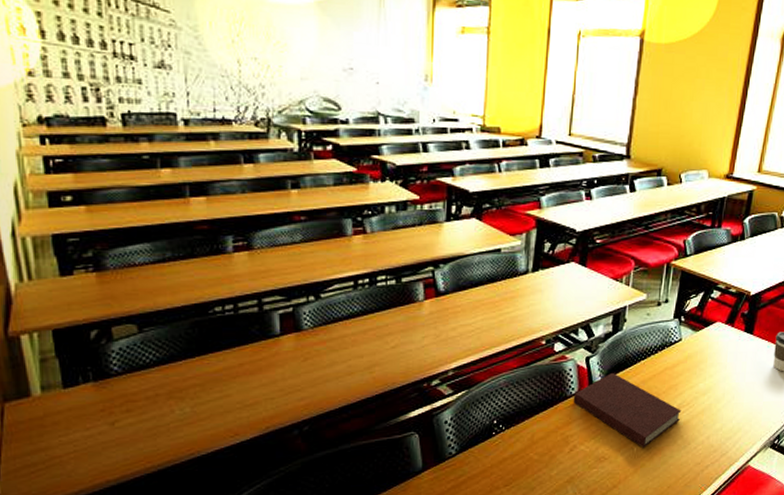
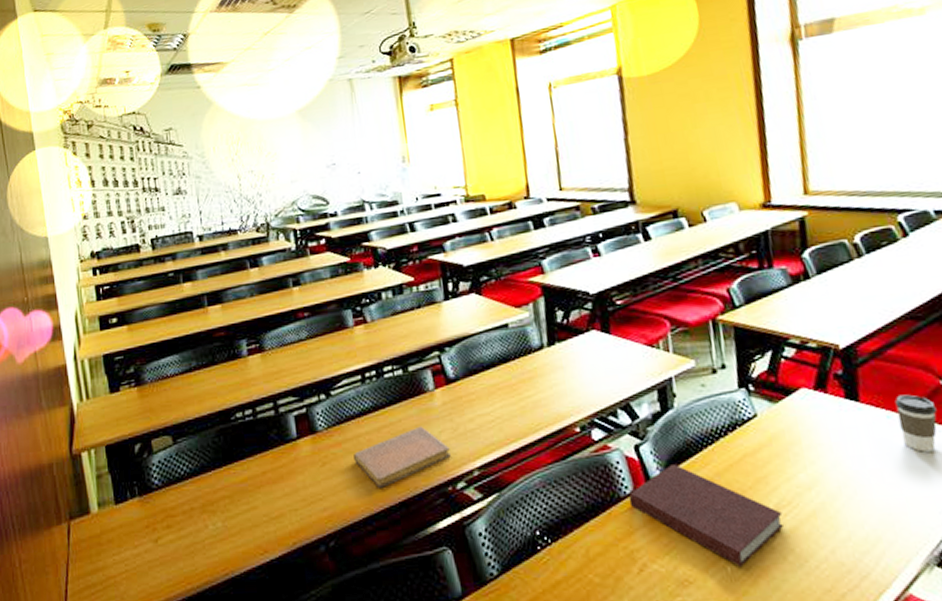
notebook: none [337,331,430,382] -> present [353,426,451,488]

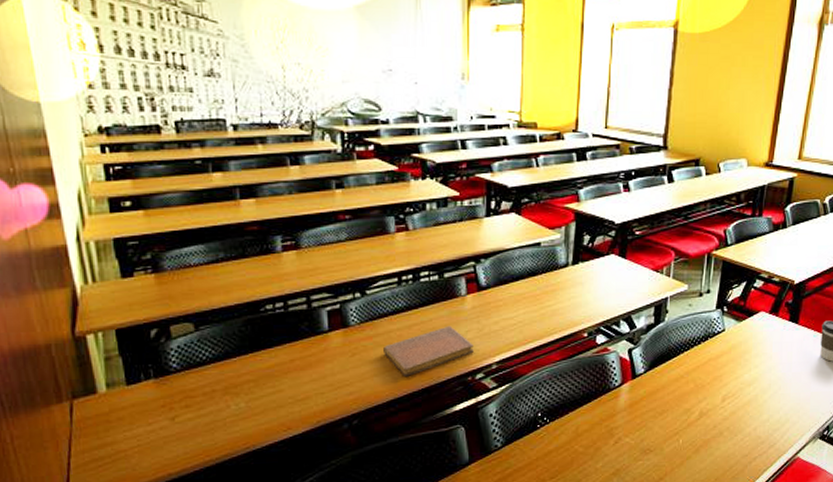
notebook: present [628,464,784,567] -> none [616,365,727,440]

